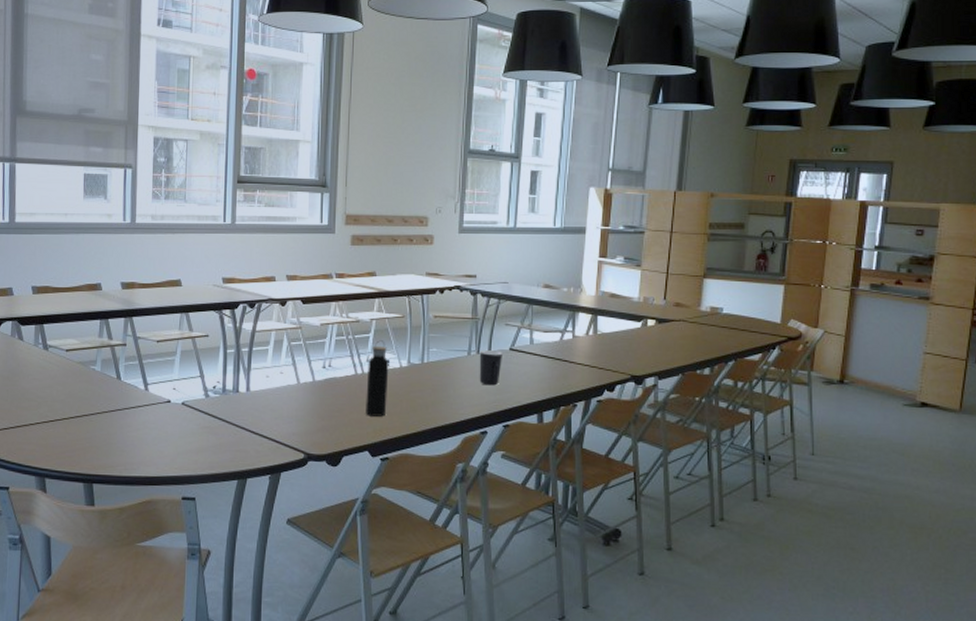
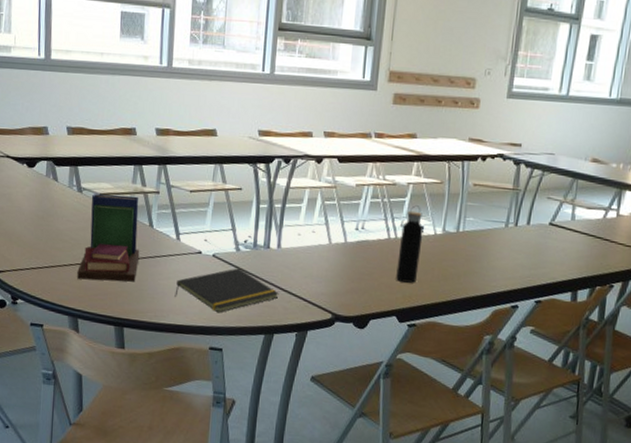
book: none [44,350,108,438] -> present [77,194,140,282]
notepad: none [144,414,251,462] -> present [174,268,279,313]
mug: present [479,350,502,386] -> none [514,223,541,260]

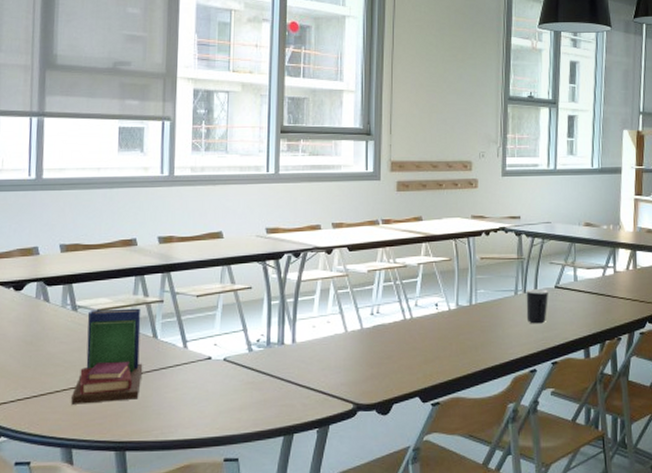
notepad: present [174,268,279,313] -> none [183,369,297,420]
water bottle: present [396,205,424,283] -> none [415,284,438,361]
mug: none [514,223,541,260] -> present [526,289,548,324]

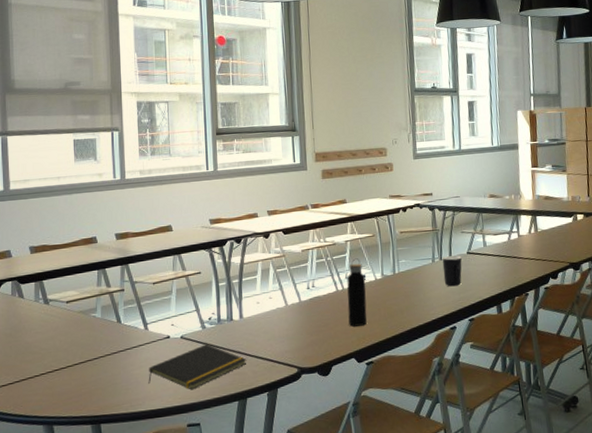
book: present [71,308,143,404] -> none [49,297,111,386]
notepad: none [183,369,297,420] -> present [148,344,247,390]
water bottle: none [415,284,438,361] -> present [347,258,367,327]

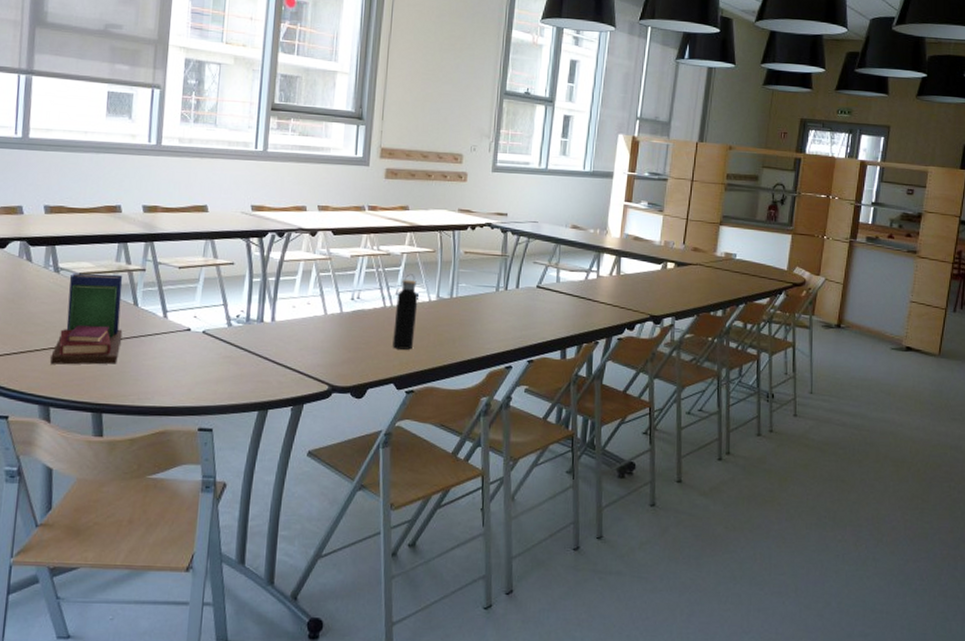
book: none [49,297,111,386] -> present [50,274,123,365]
notepad: present [148,344,247,390] -> none [160,344,274,392]
mug: present [442,255,462,287] -> none [506,287,530,322]

